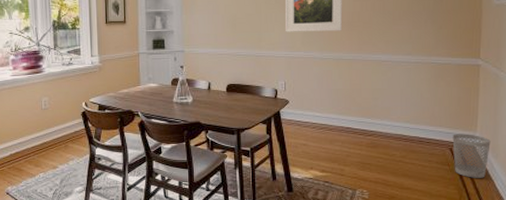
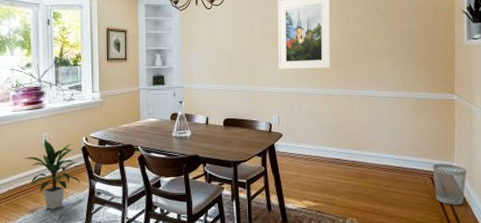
indoor plant: none [24,104,81,174] -> present [24,139,81,210]

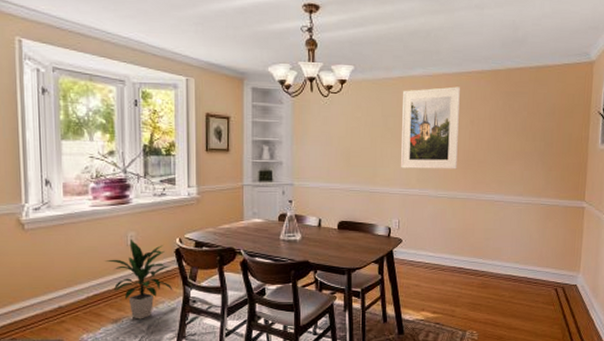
wastebasket: present [433,163,467,205] -> none [557,274,592,318]

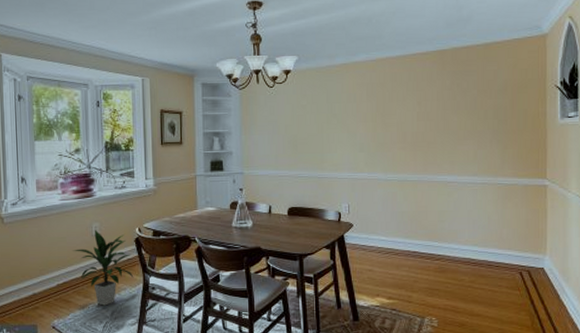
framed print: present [401,86,461,169] -> none [347,69,406,153]

